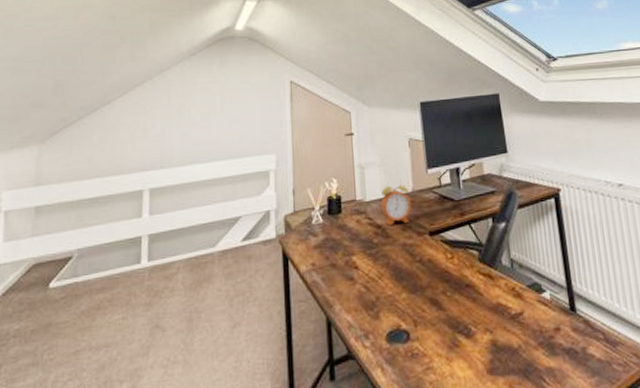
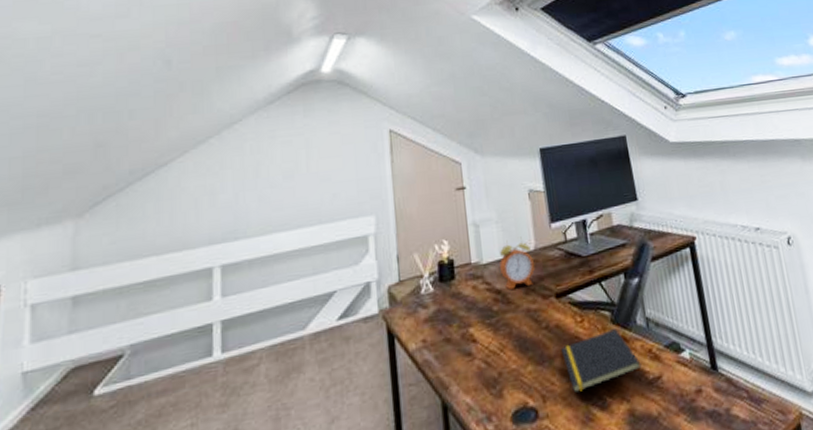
notepad: none [433,267,505,320] -> present [561,329,642,393]

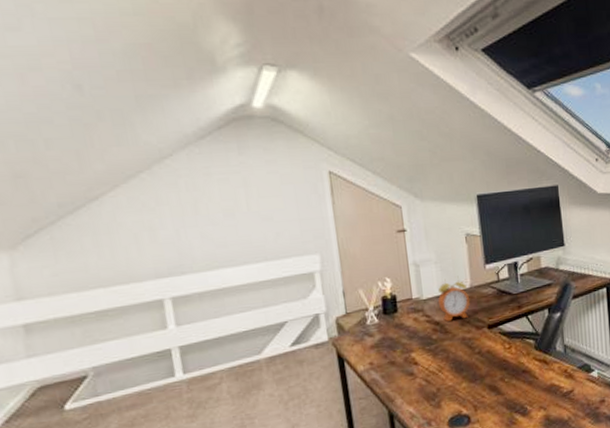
notepad: present [561,329,642,393] -> none [491,354,558,403]

